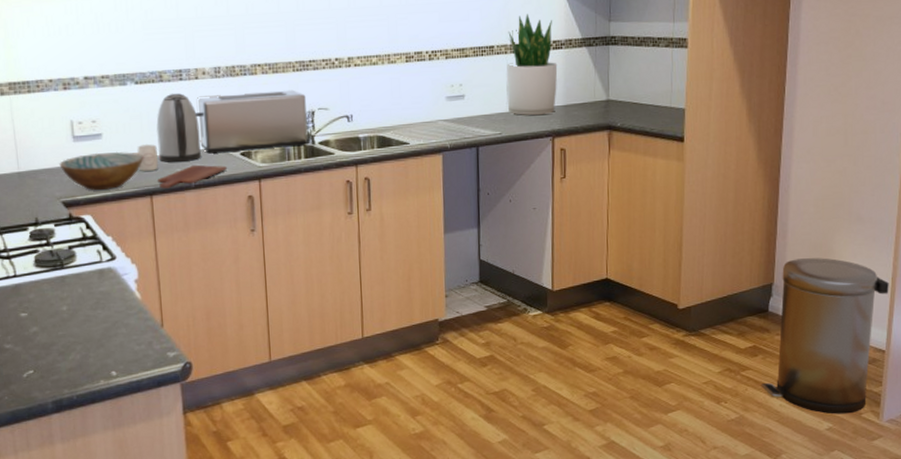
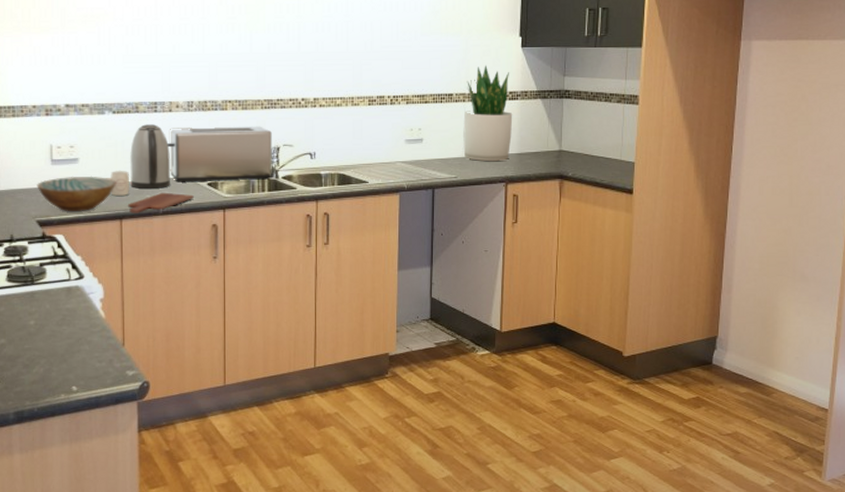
pedal bin: present [761,258,889,414] -> none [703,314,832,471]

